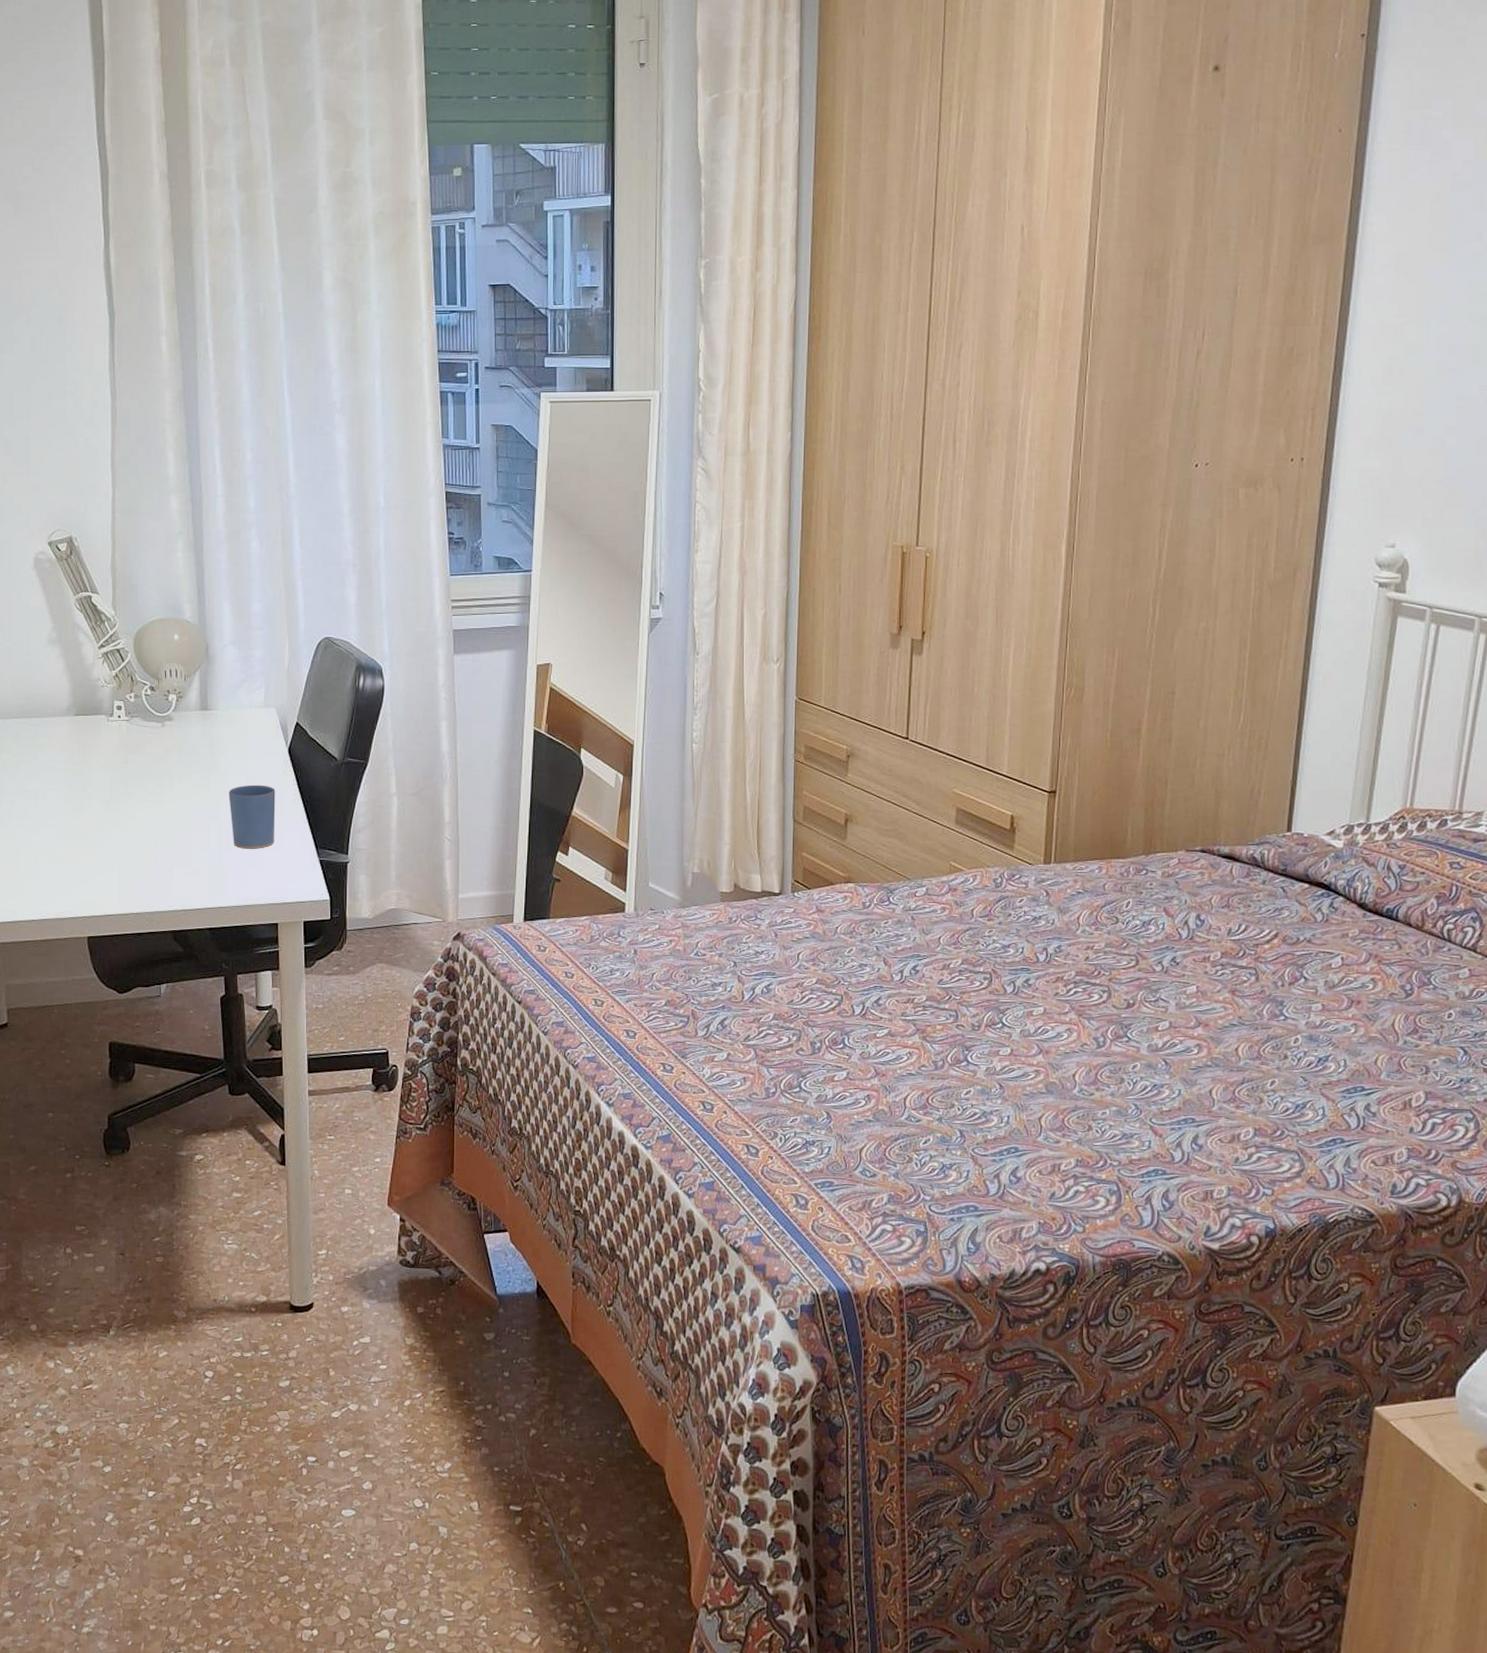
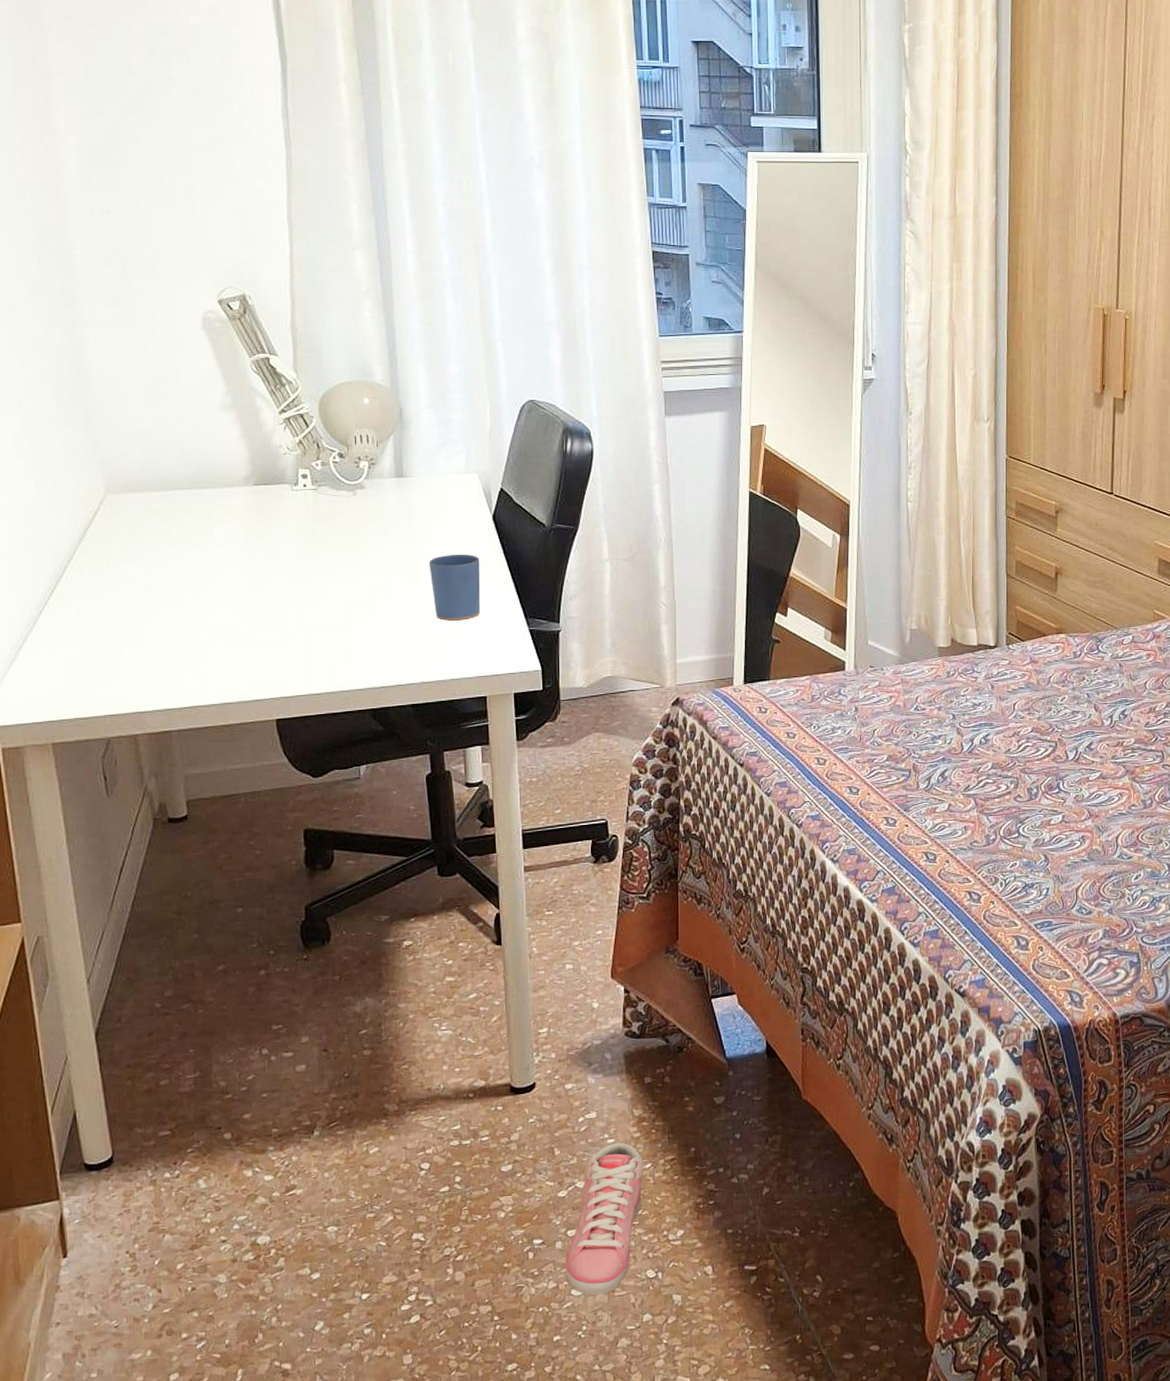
sneaker: none [337,1369,414,1518] -> present [565,1142,644,1295]

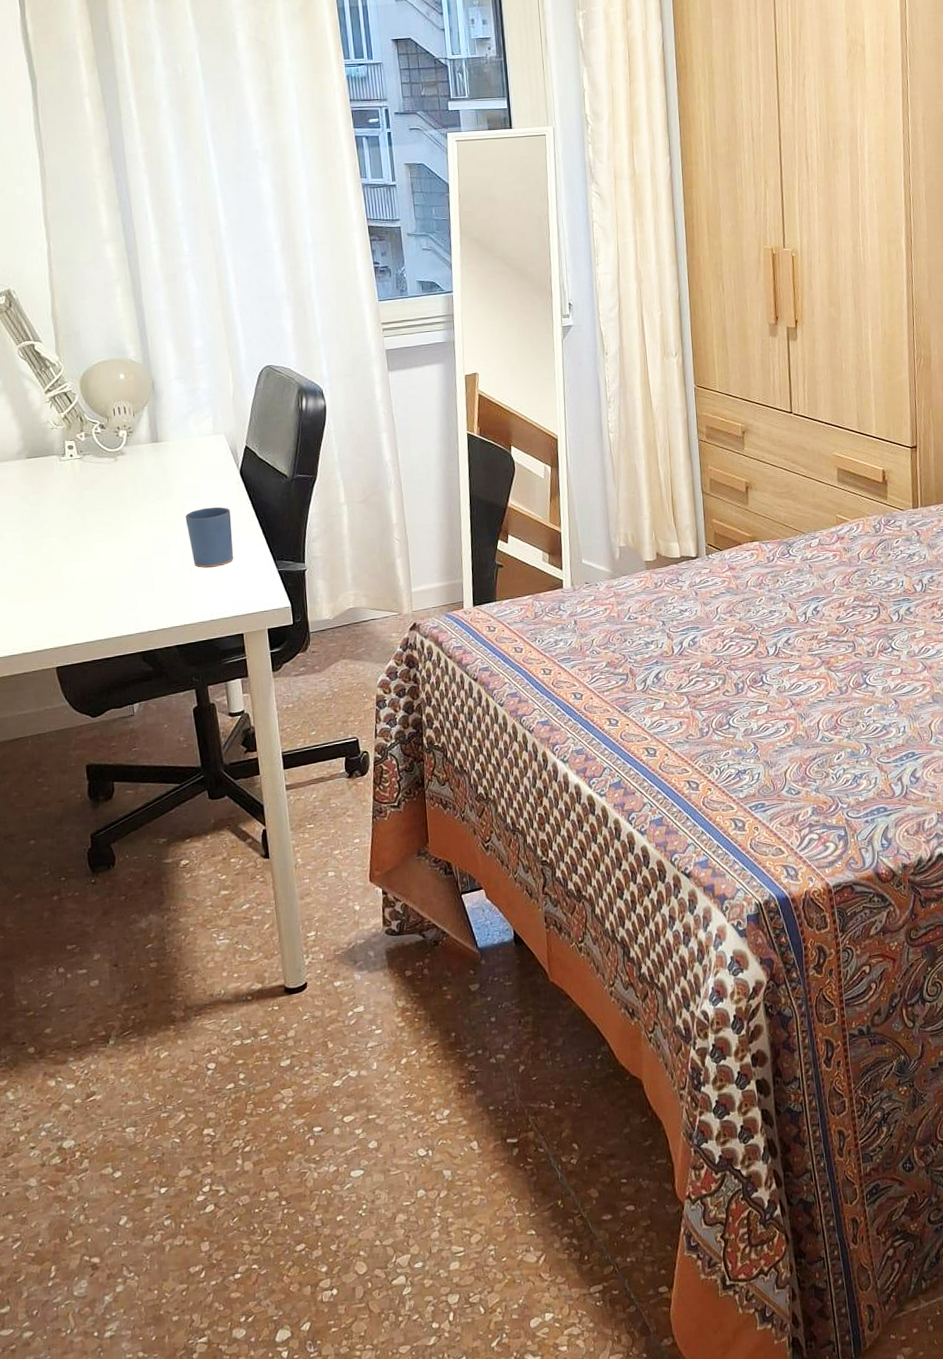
sneaker: present [565,1142,644,1295] -> none [343,1032,410,1175]

